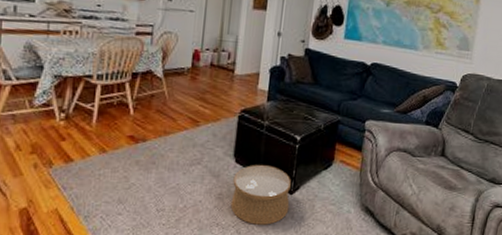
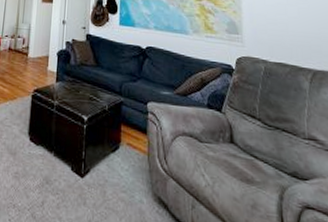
woven basket: present [230,165,291,225] -> none [26,144,81,211]

